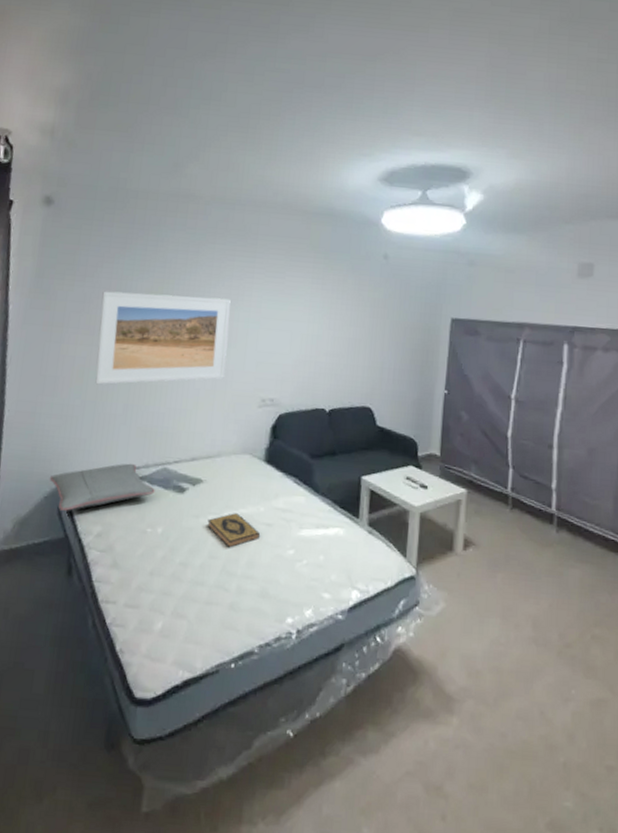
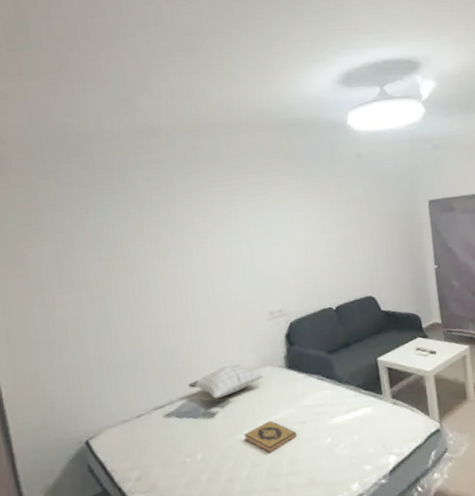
pillow: present [49,463,155,511] -> none [70,403,185,468]
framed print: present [95,291,231,385] -> none [78,225,228,339]
pillow: none [166,443,242,475] -> present [187,364,265,399]

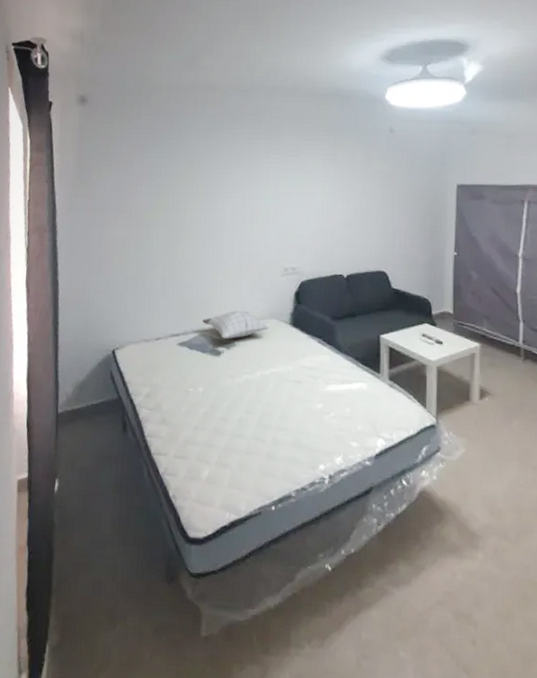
hardback book: present [244,421,298,453] -> none [242,372,291,404]

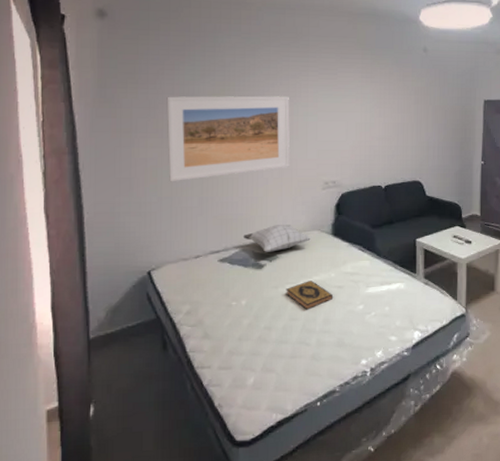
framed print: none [135,178,251,262] -> present [166,96,290,182]
hardback book: none [242,372,291,404] -> present [286,281,334,310]

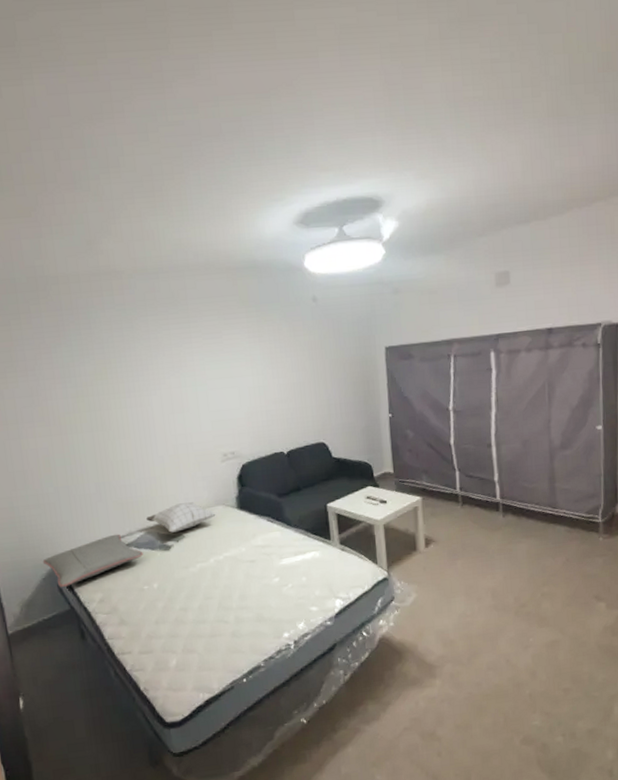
pillow: none [135,248,236,296] -> present [42,534,143,587]
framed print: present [166,96,290,182] -> none [48,367,184,471]
hardback book: present [286,281,334,310] -> none [197,557,247,588]

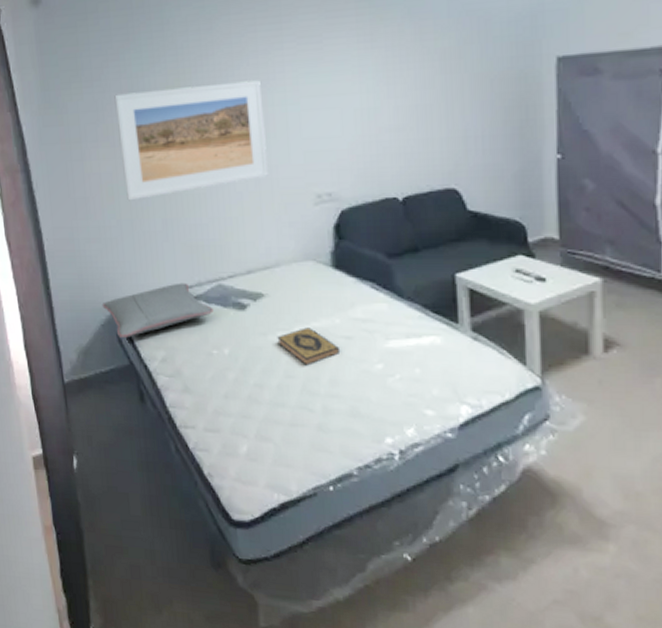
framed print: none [48,367,184,471] -> present [114,80,268,201]
pillow: present [145,502,217,533] -> none [218,253,306,289]
hardback book: none [197,557,247,588] -> present [277,327,341,366]

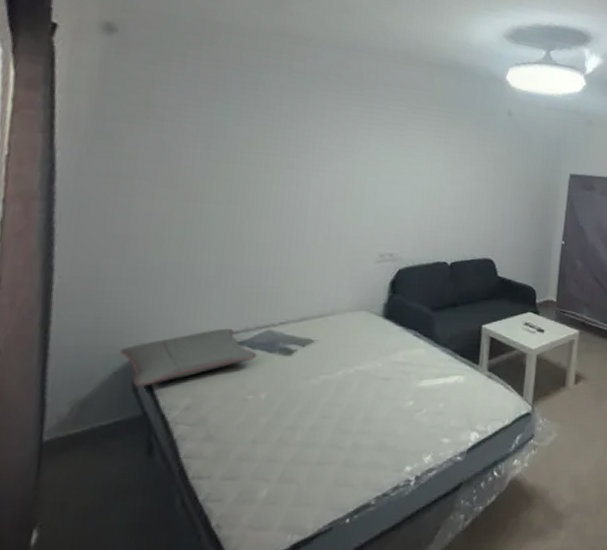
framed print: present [114,80,268,201] -> none [179,138,346,244]
hardback book: present [277,327,341,366] -> none [319,371,378,406]

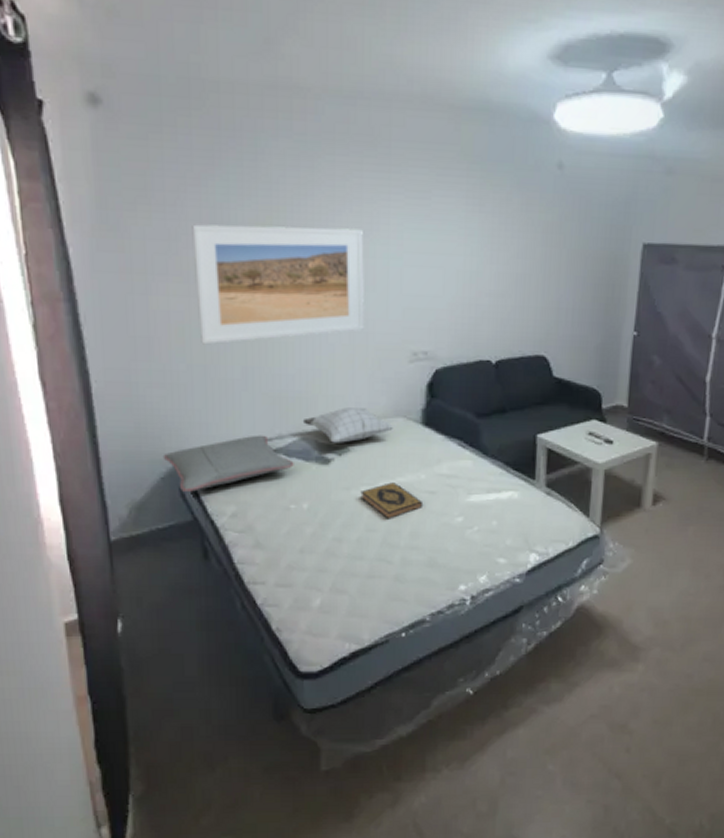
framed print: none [179,138,346,244] -> present [192,224,364,345]
pillow: none [270,302,358,335] -> present [302,407,395,443]
hardback book: none [319,371,378,406] -> present [360,482,424,520]

